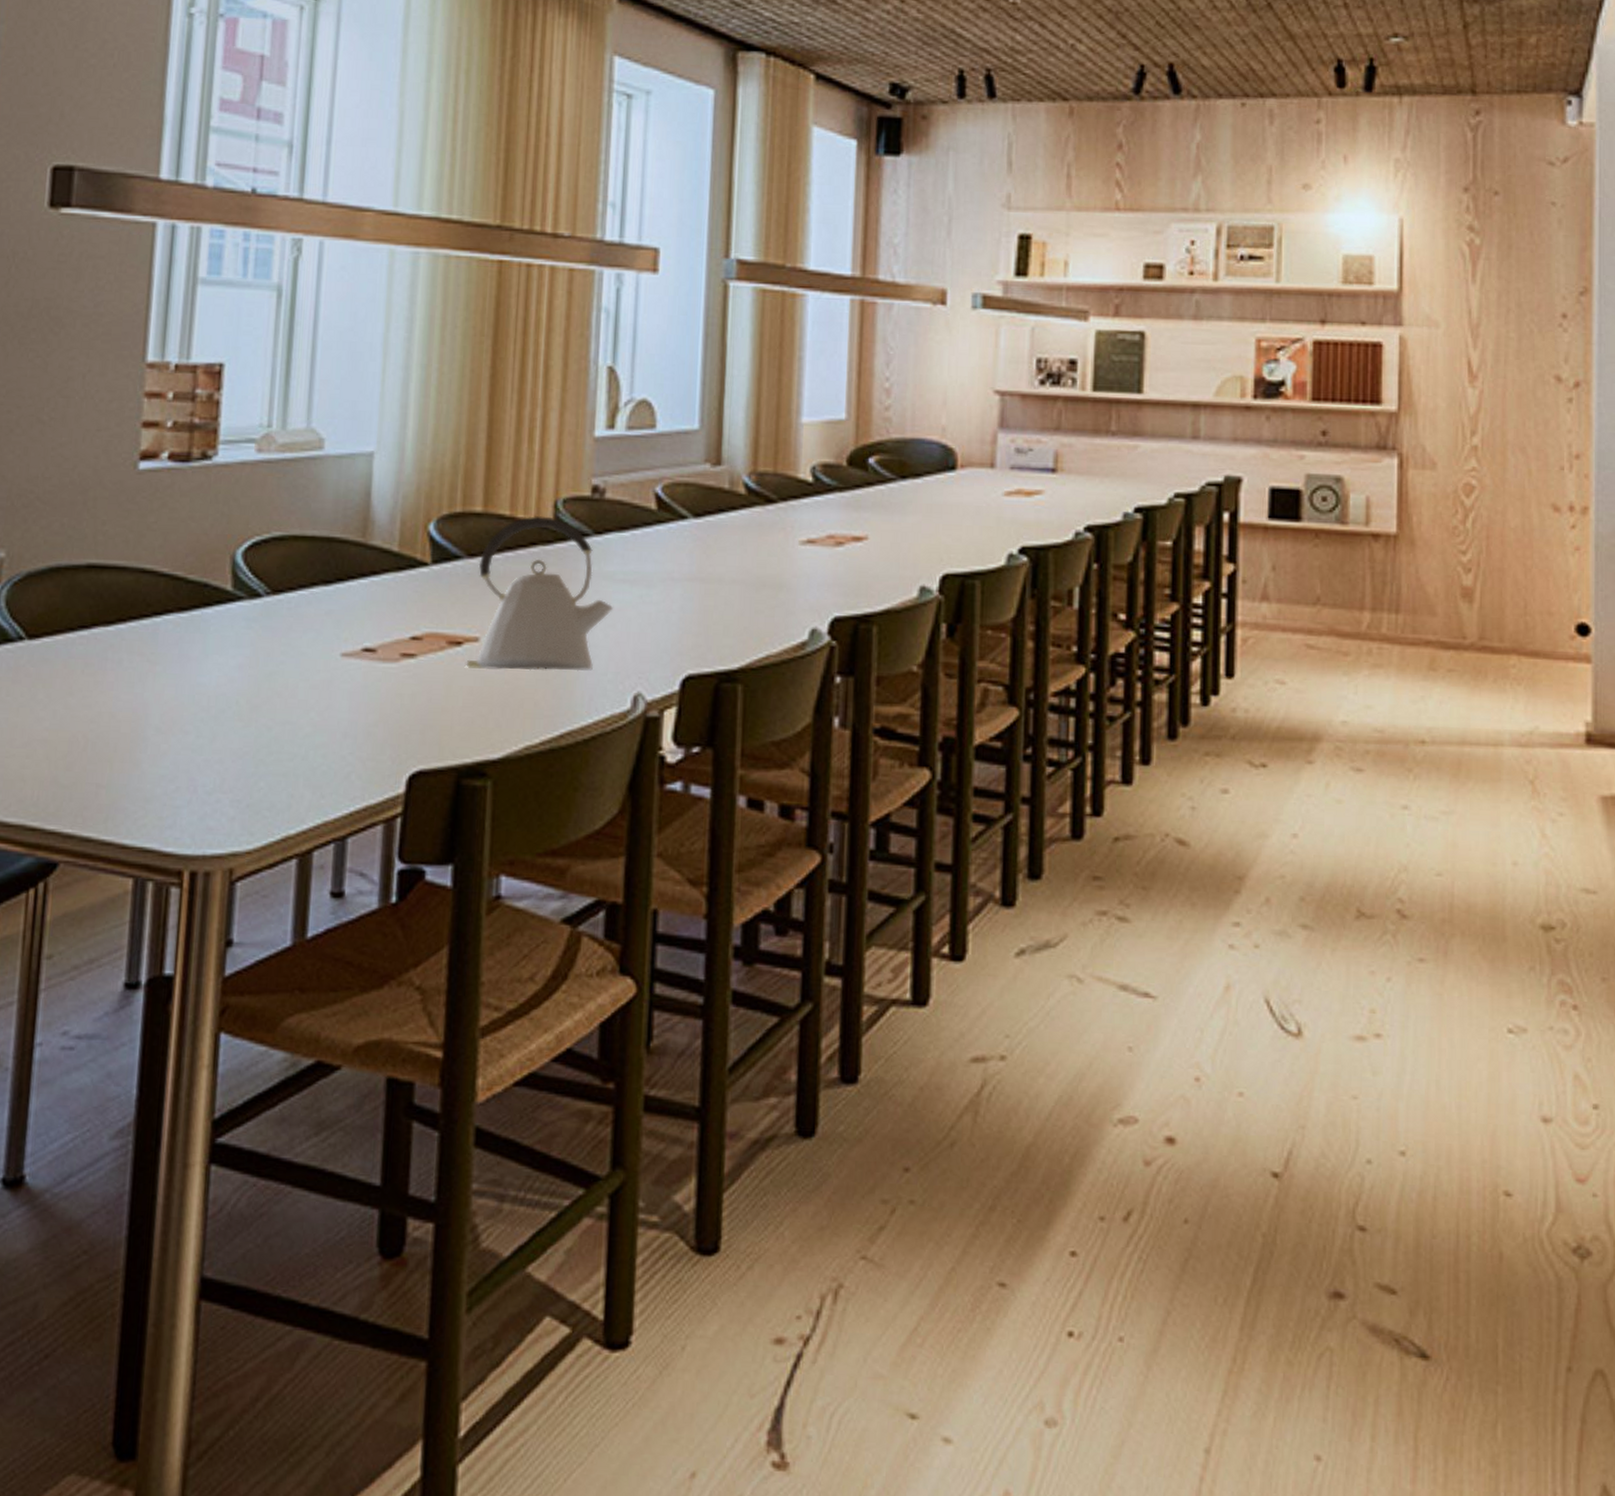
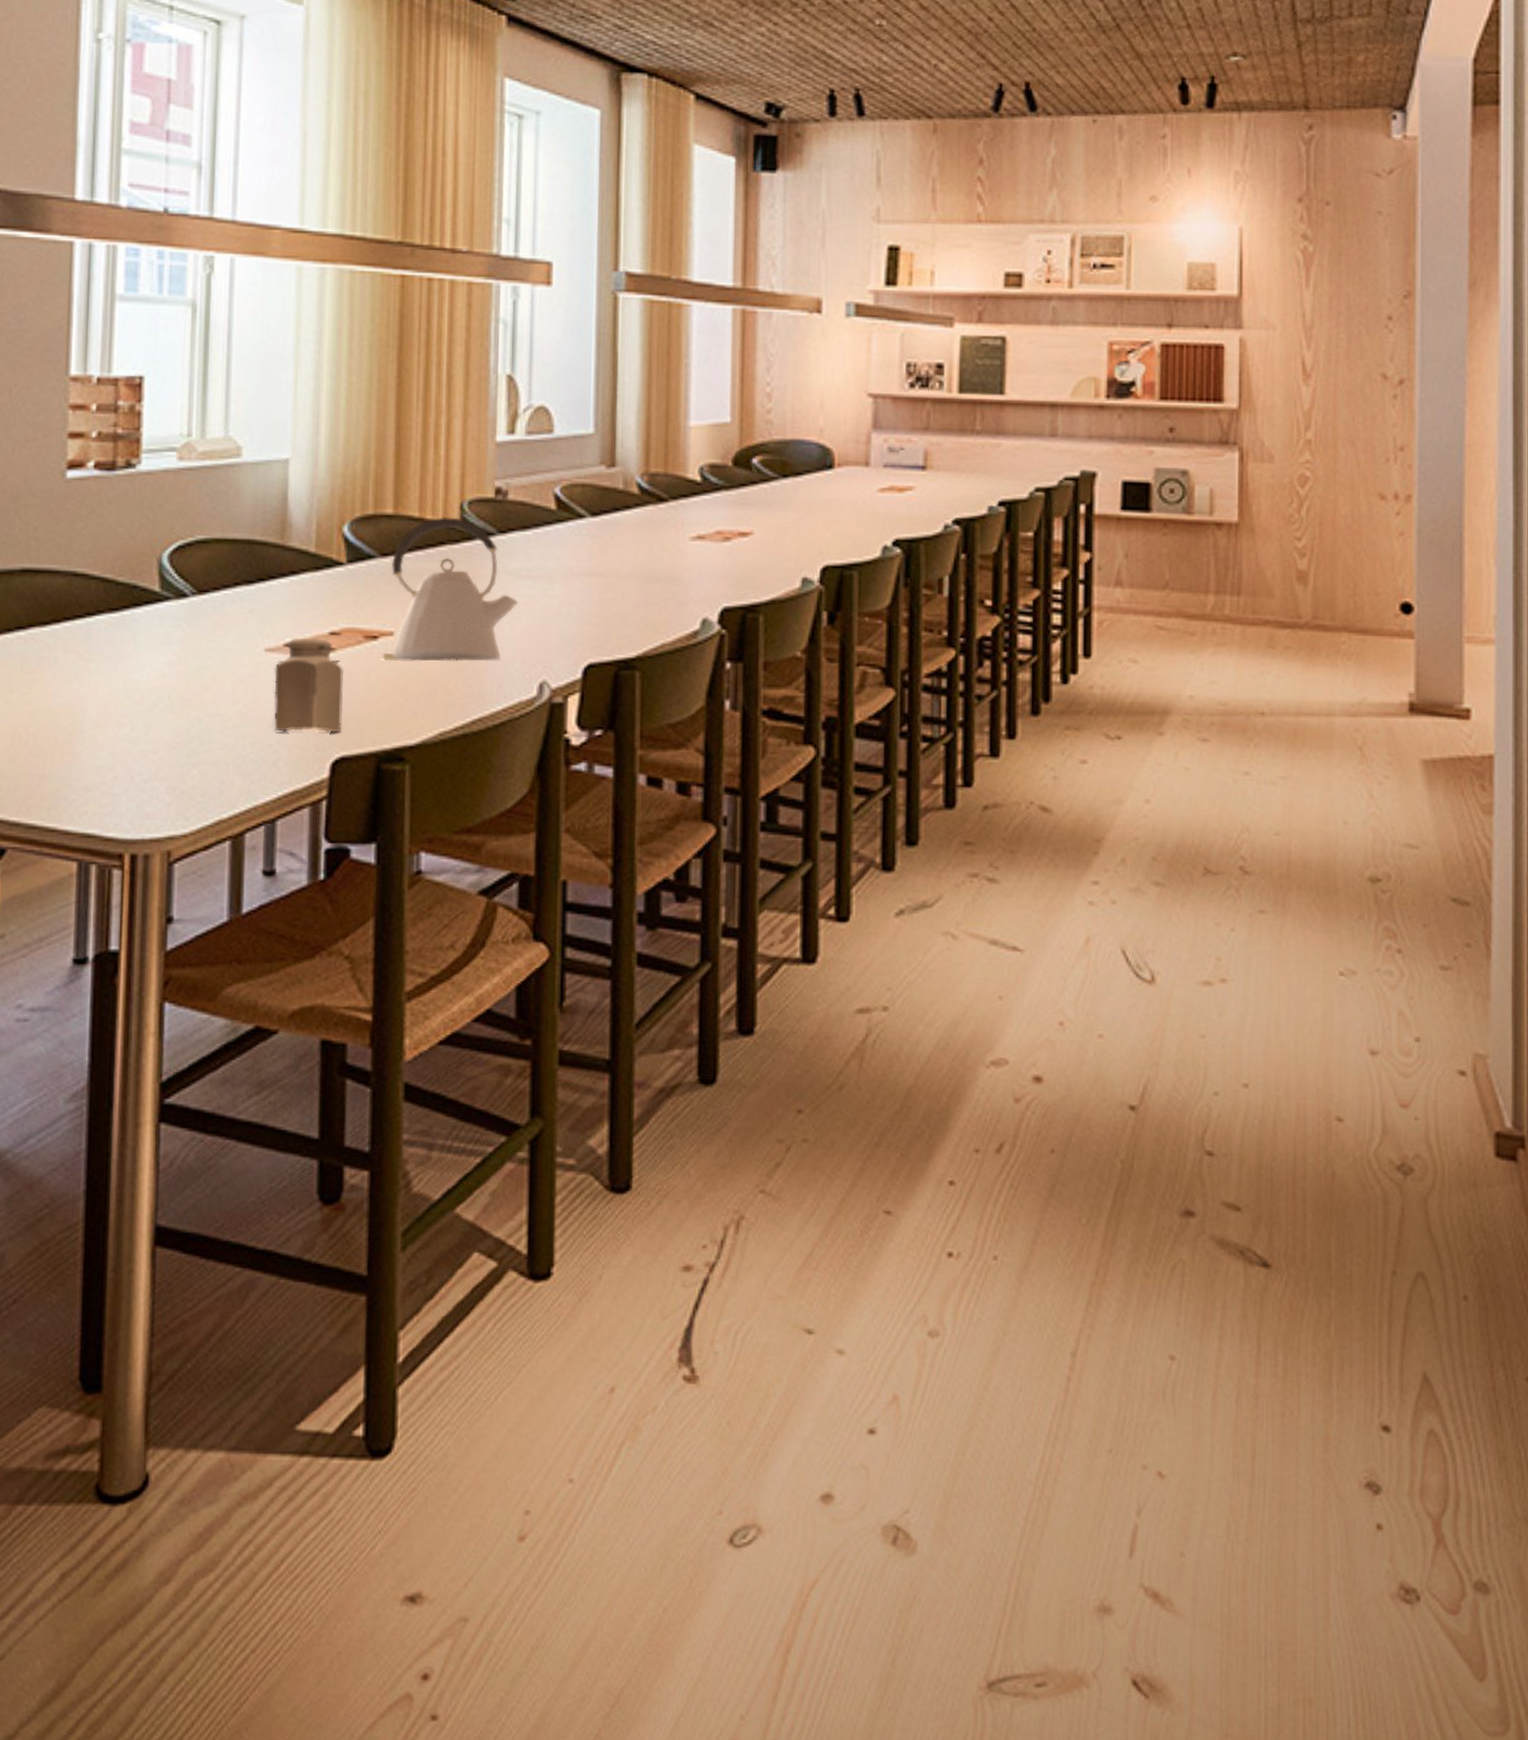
salt shaker: none [348,641,424,745] -> present [274,637,343,733]

